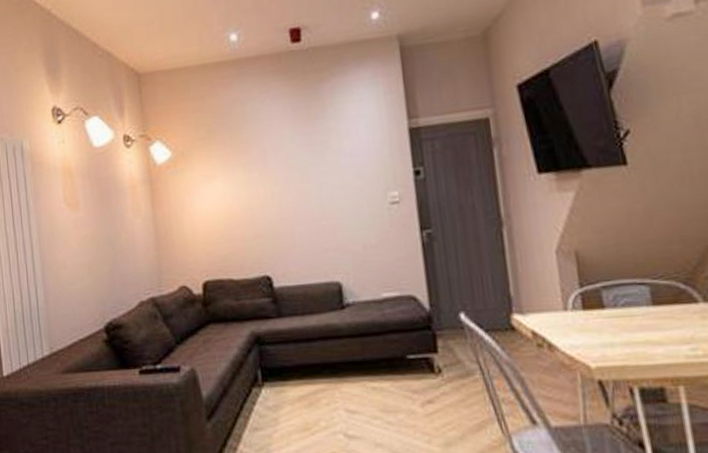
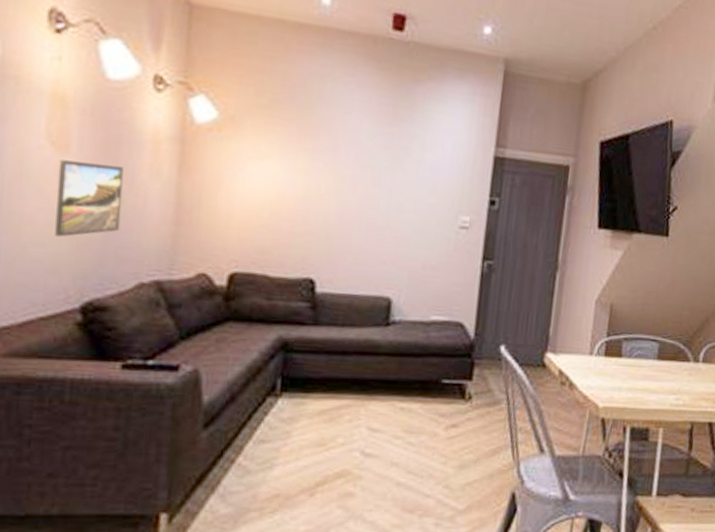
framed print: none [74,212,120,275] -> present [55,160,123,238]

